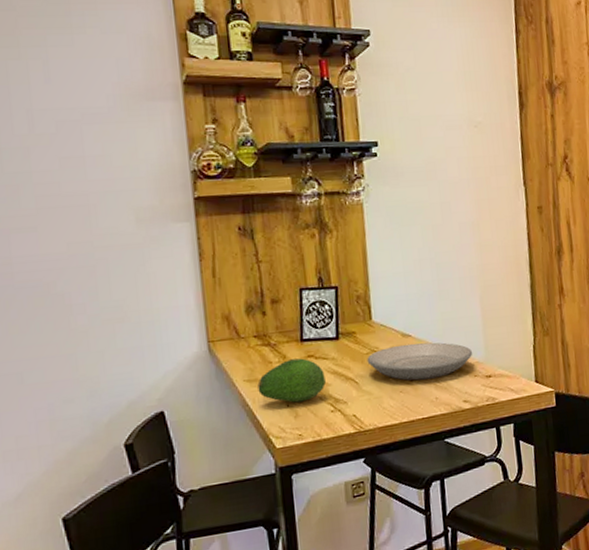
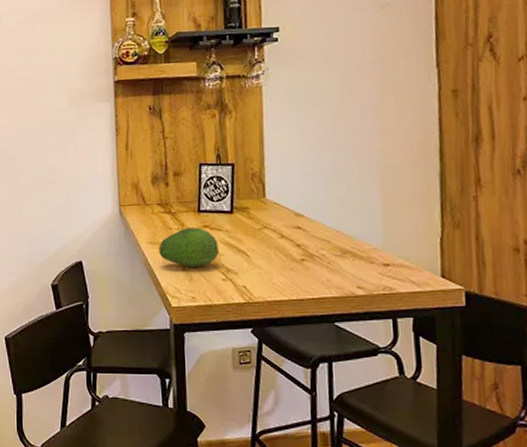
plate: present [367,342,473,381] -> none [259,223,370,260]

